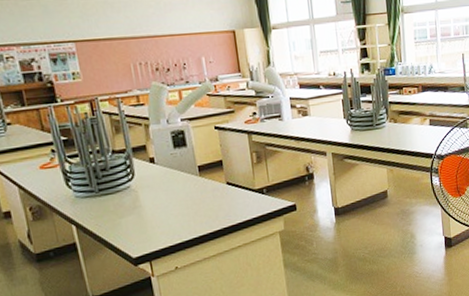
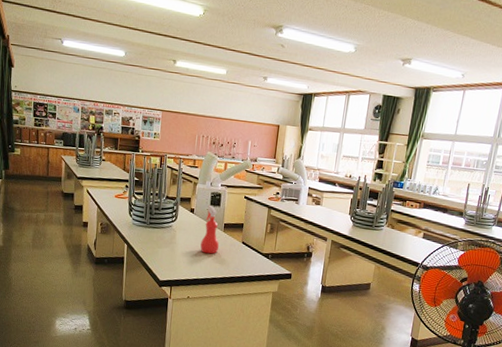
spray bottle: none [171,147,200,209] -> present [200,205,220,254]

